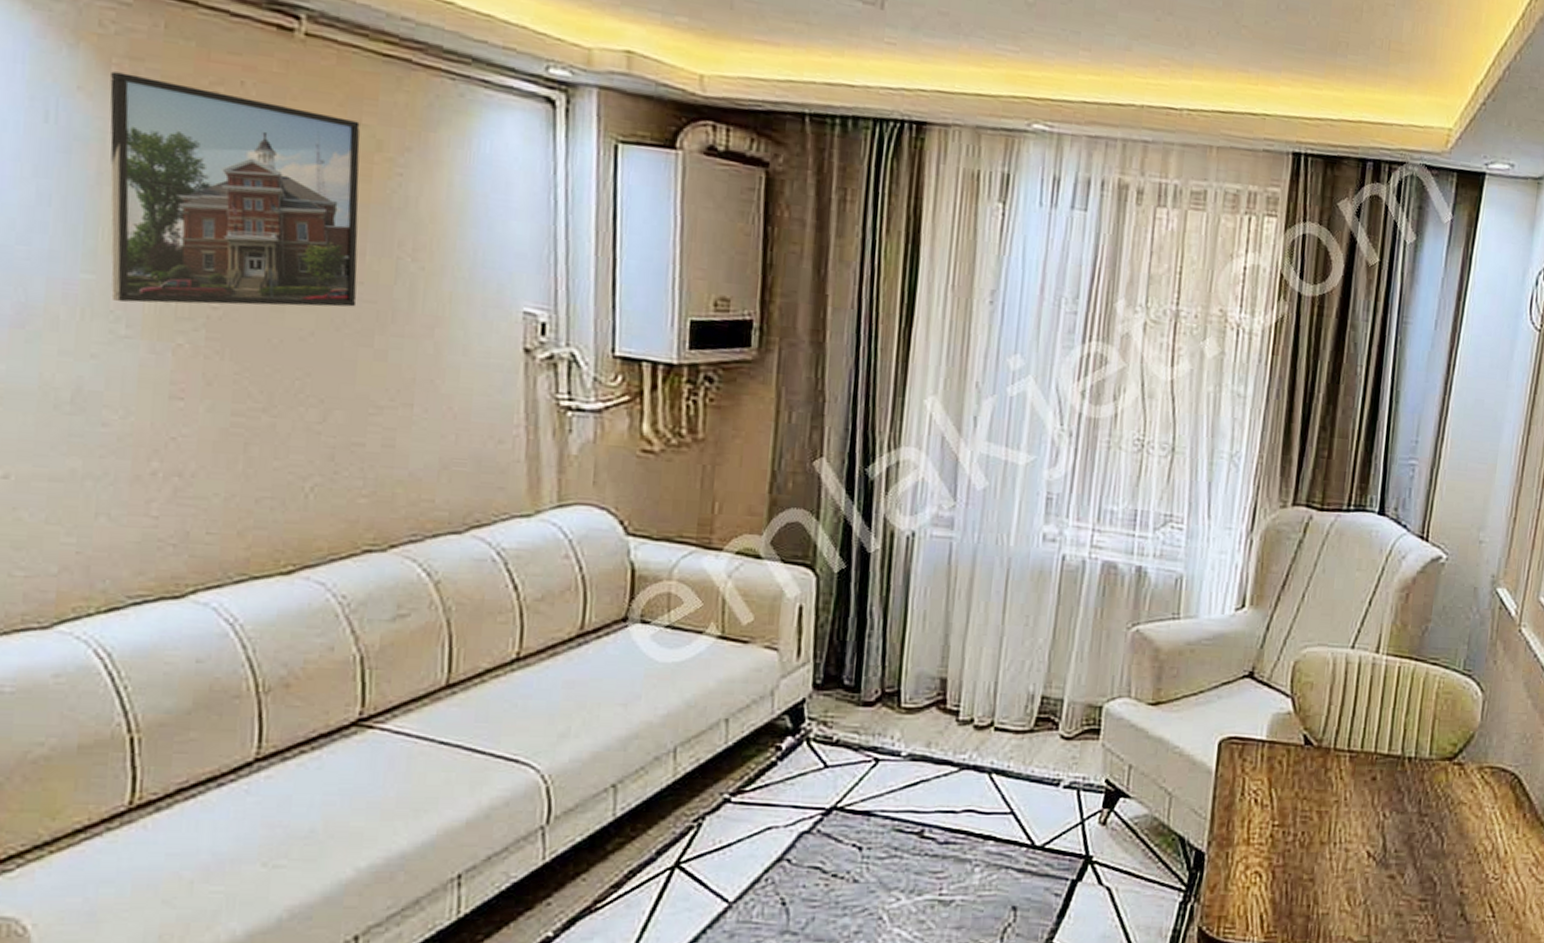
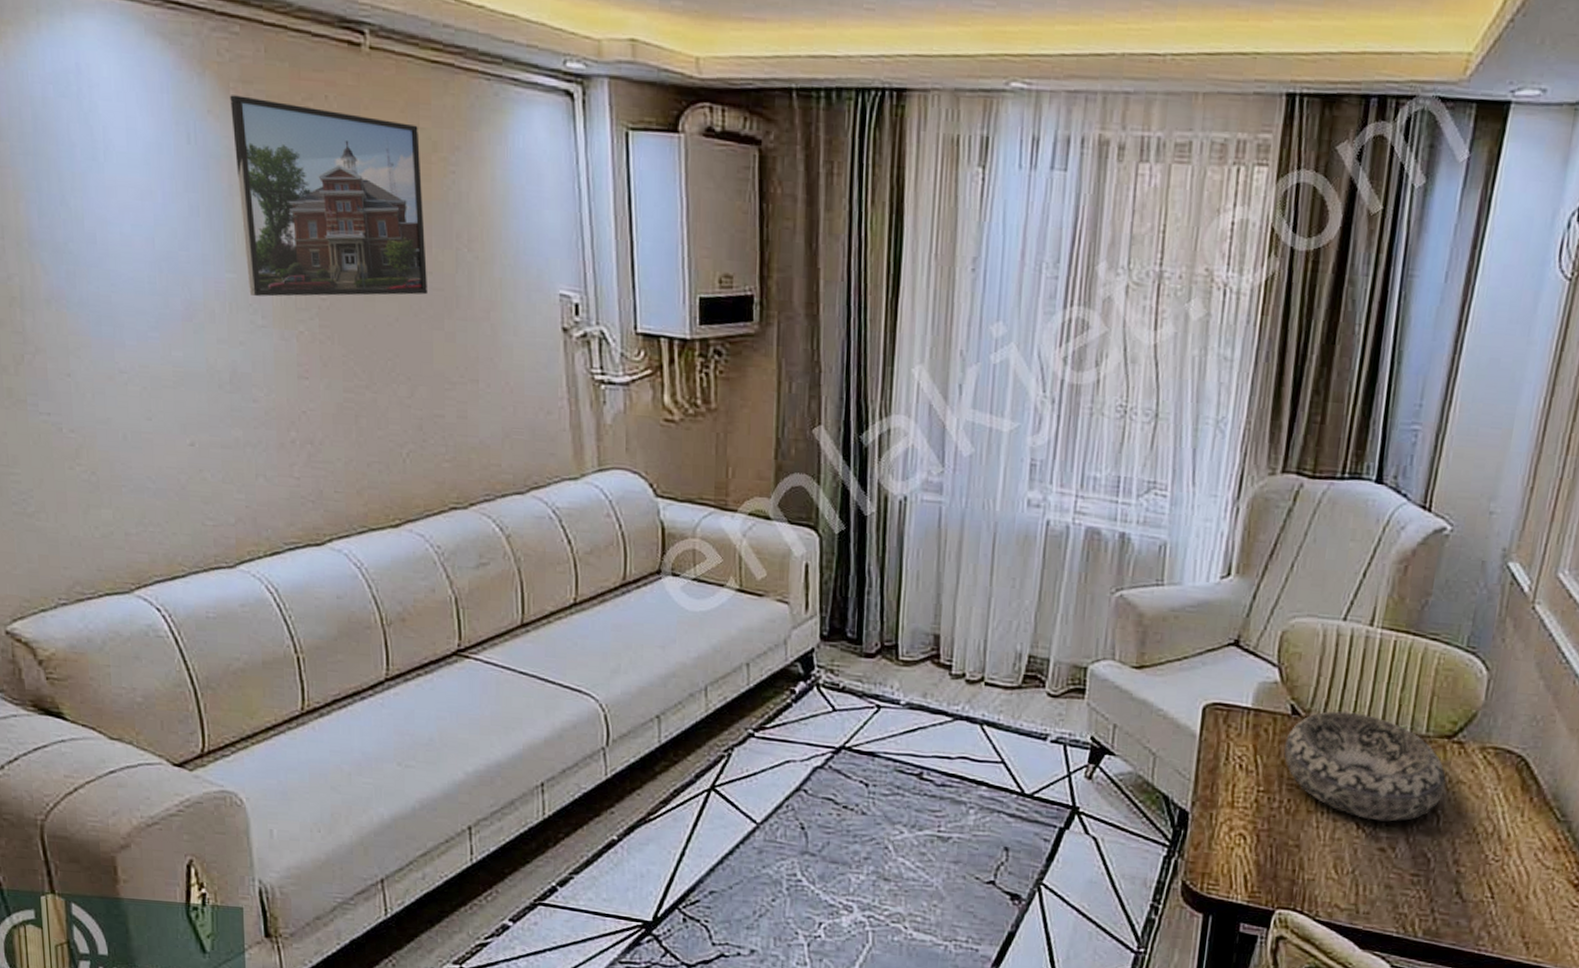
decorative bowl: none [1298,739,1449,848] -> present [1284,711,1446,822]

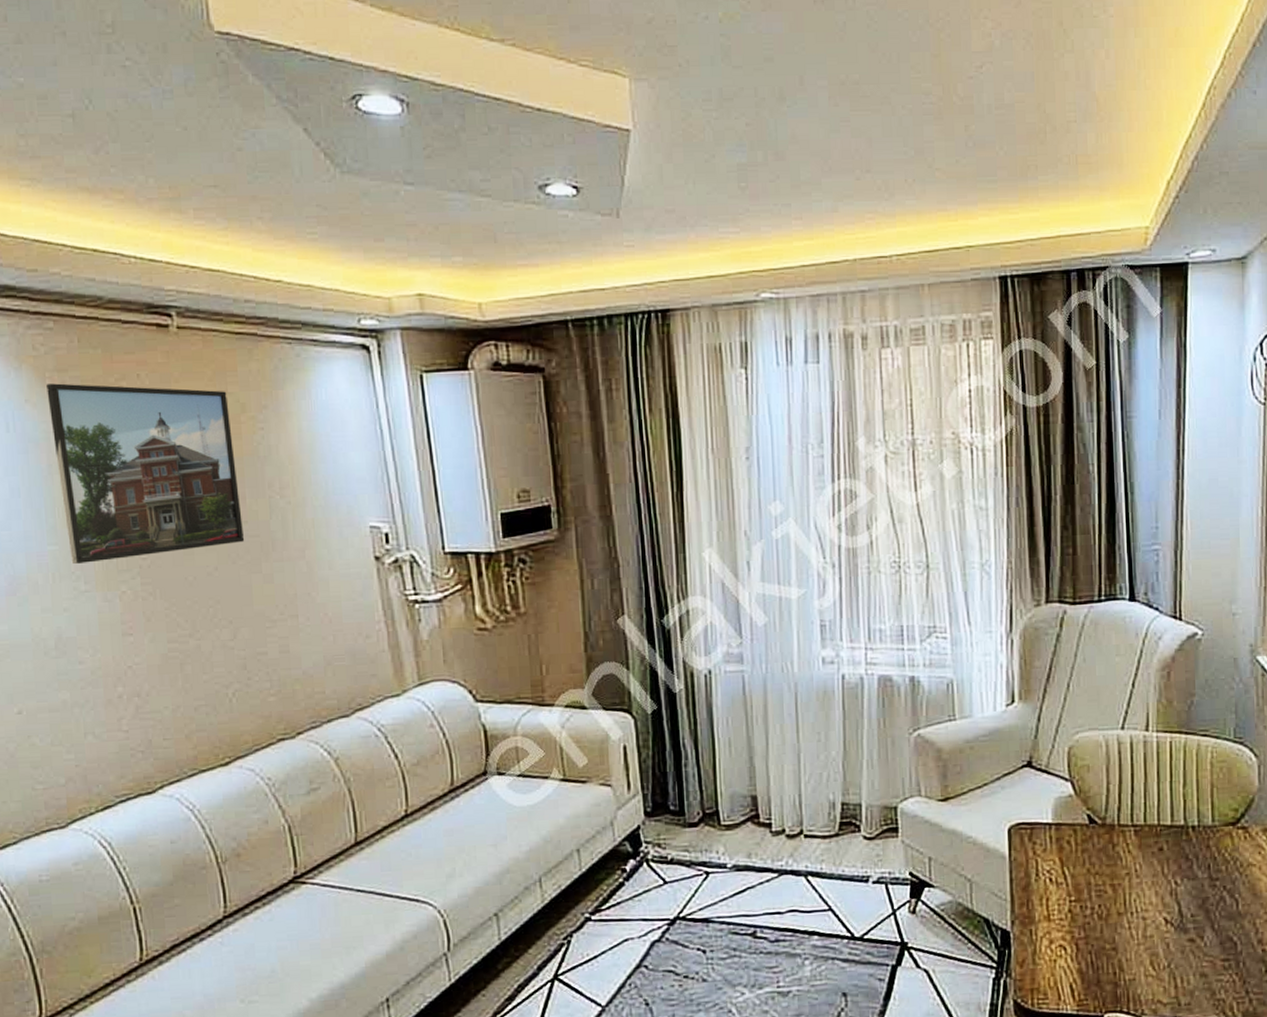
decorative bowl: present [1284,711,1446,822] -> none [1088,813,1238,914]

